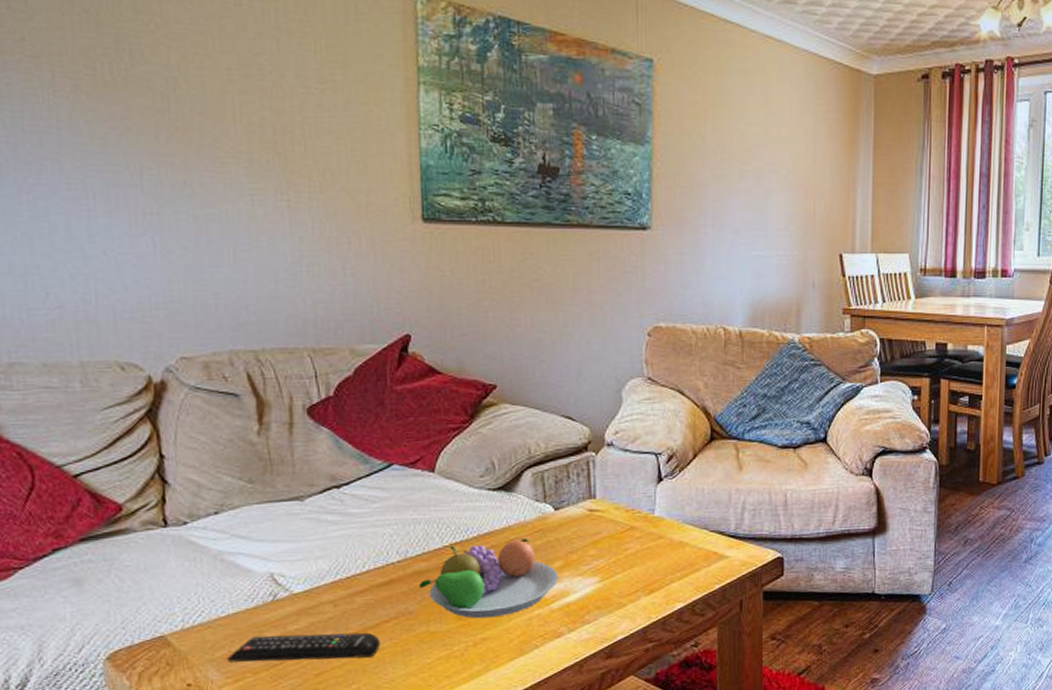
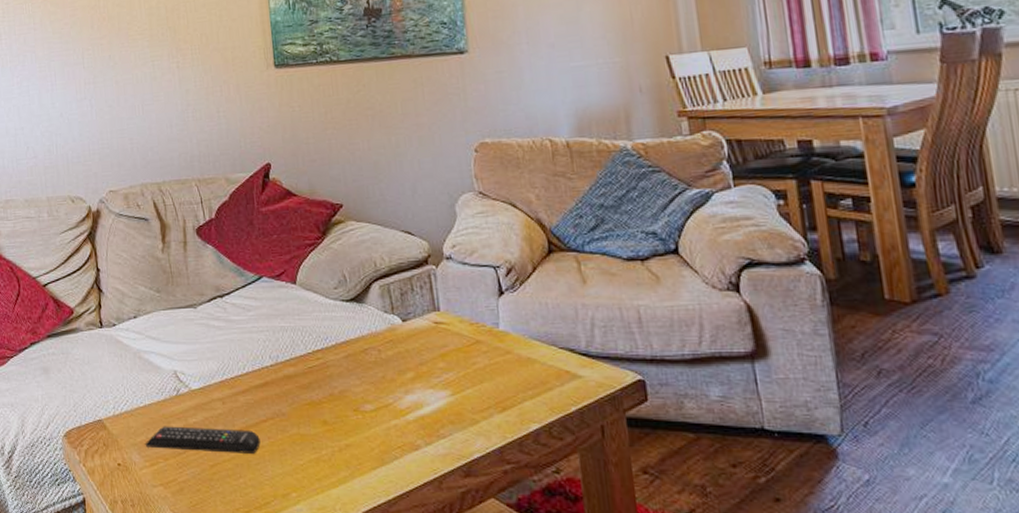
fruit bowl: present [418,538,559,619] -> none [289,348,412,425]

